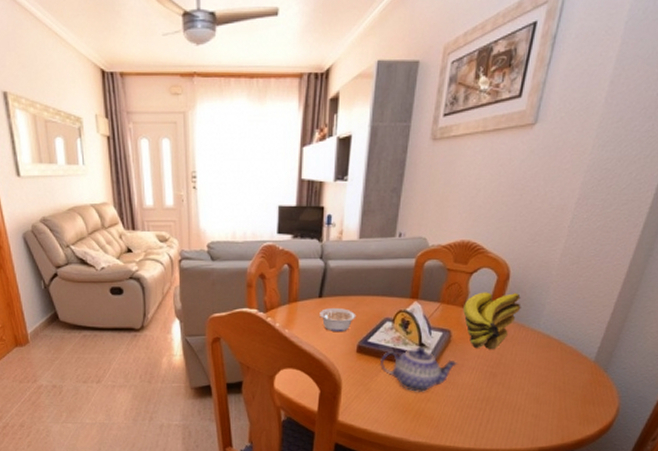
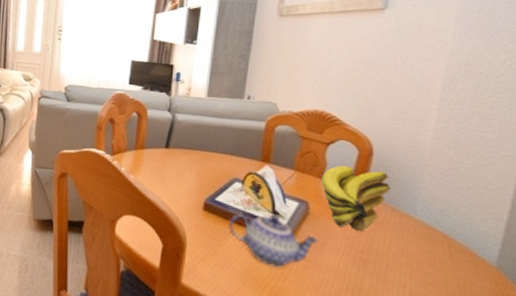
legume: present [319,308,356,333] -> none [165,159,203,186]

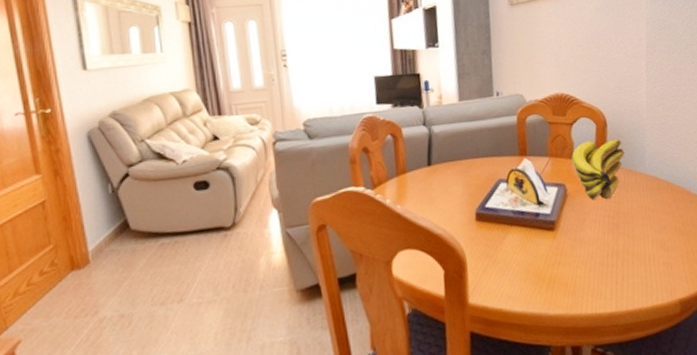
teapot: present [229,214,320,268] -> none [502,206,580,257]

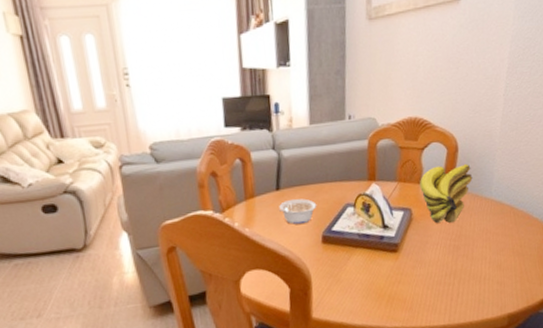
legume: none [431,174,470,202] -> present [279,198,317,225]

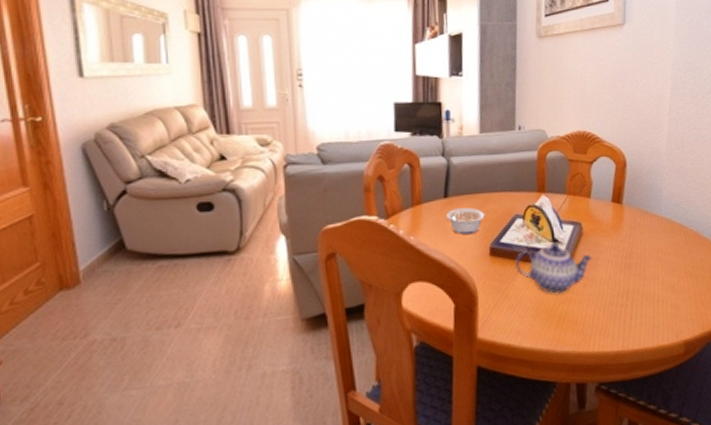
teapot: none [347,229,423,277] -> present [516,243,593,295]
banana: present [420,164,473,223] -> none [589,180,642,239]

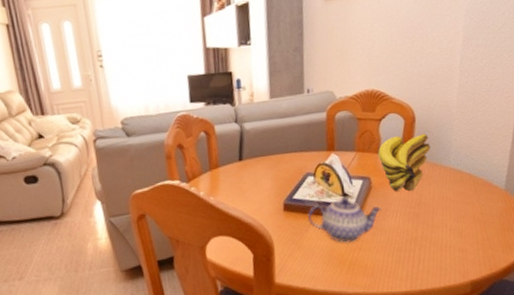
legume: present [446,207,486,235] -> none [242,168,278,194]
banana: none [589,180,642,239] -> present [378,134,431,191]

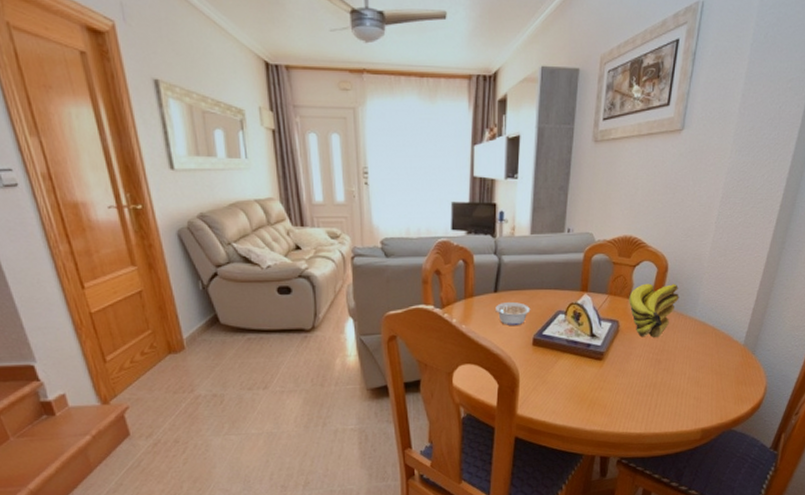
legume: none [242,168,278,194] -> present [495,302,531,326]
teapot: present [308,197,382,244] -> none [555,338,627,383]

